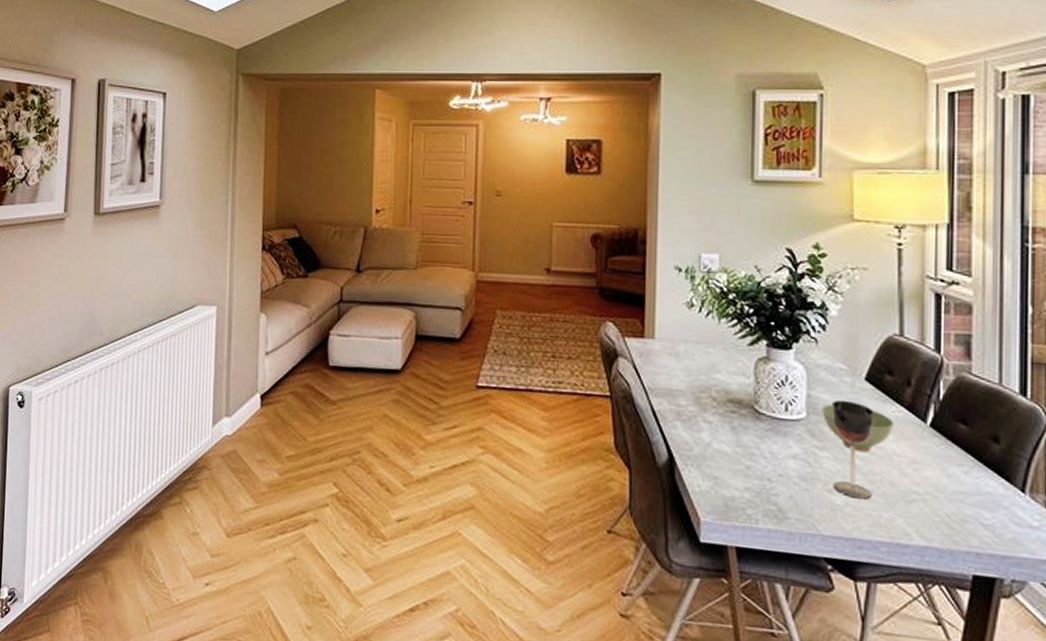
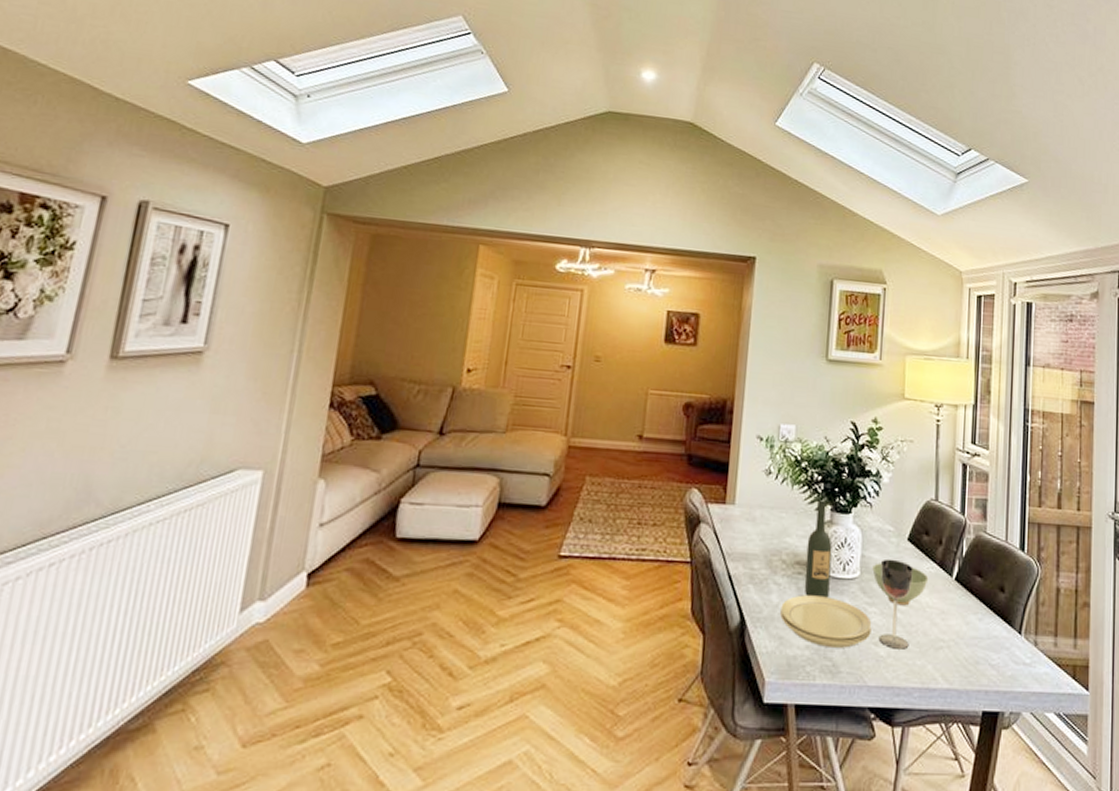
plate: none [713,434,824,493] -> present [780,595,872,648]
wine bottle: none [739,334,771,439] -> present [804,500,832,598]

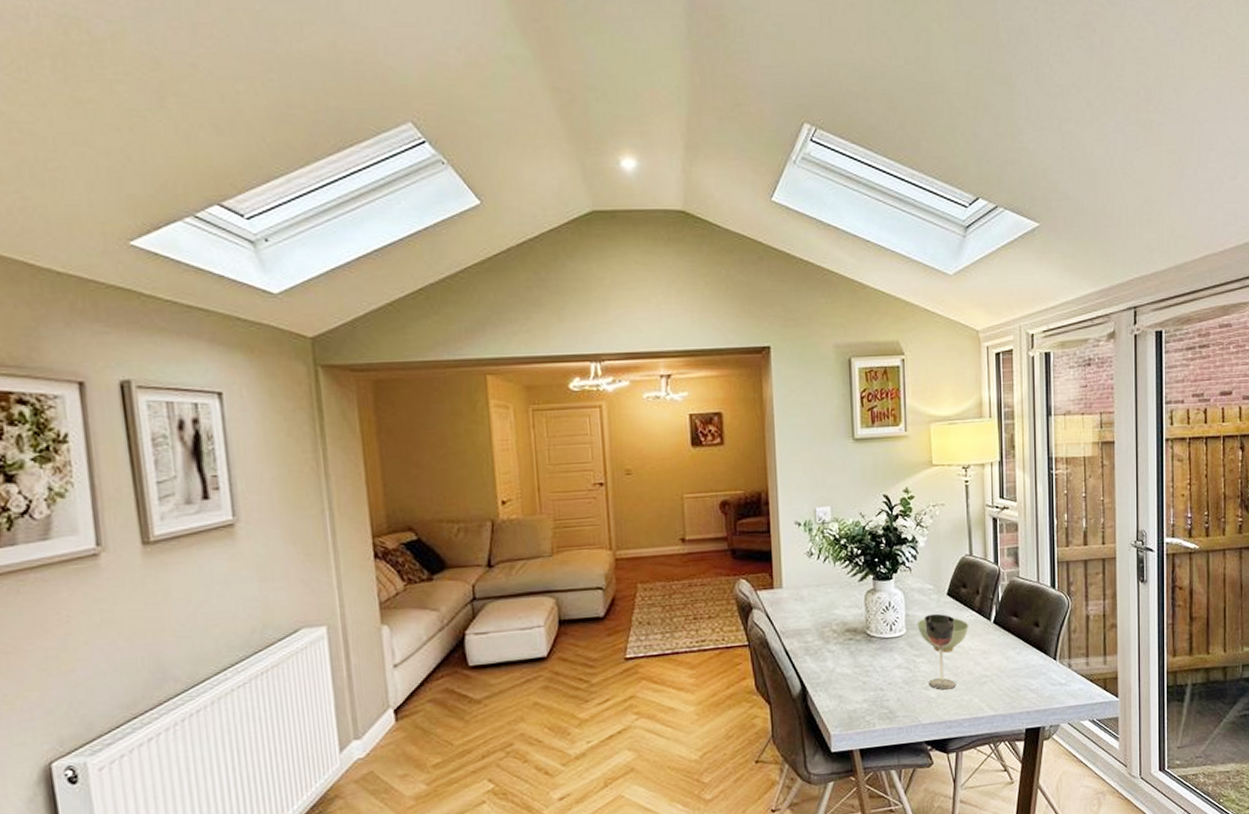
plate: present [780,595,872,648] -> none [837,655,921,698]
wine bottle: present [804,500,832,598] -> none [854,571,880,658]

